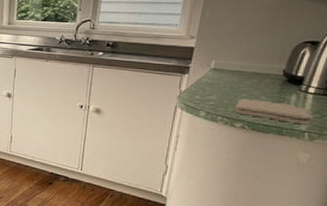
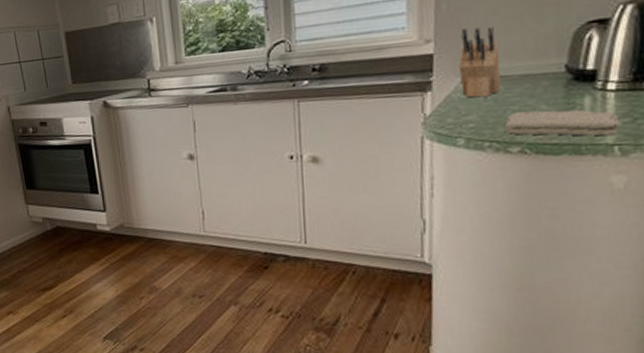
knife block: none [209,33,241,84] -> present [459,26,501,98]

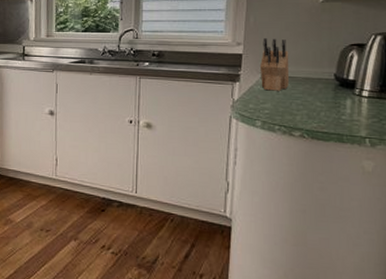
washcloth: present [504,109,622,136] -> none [290,105,372,131]

